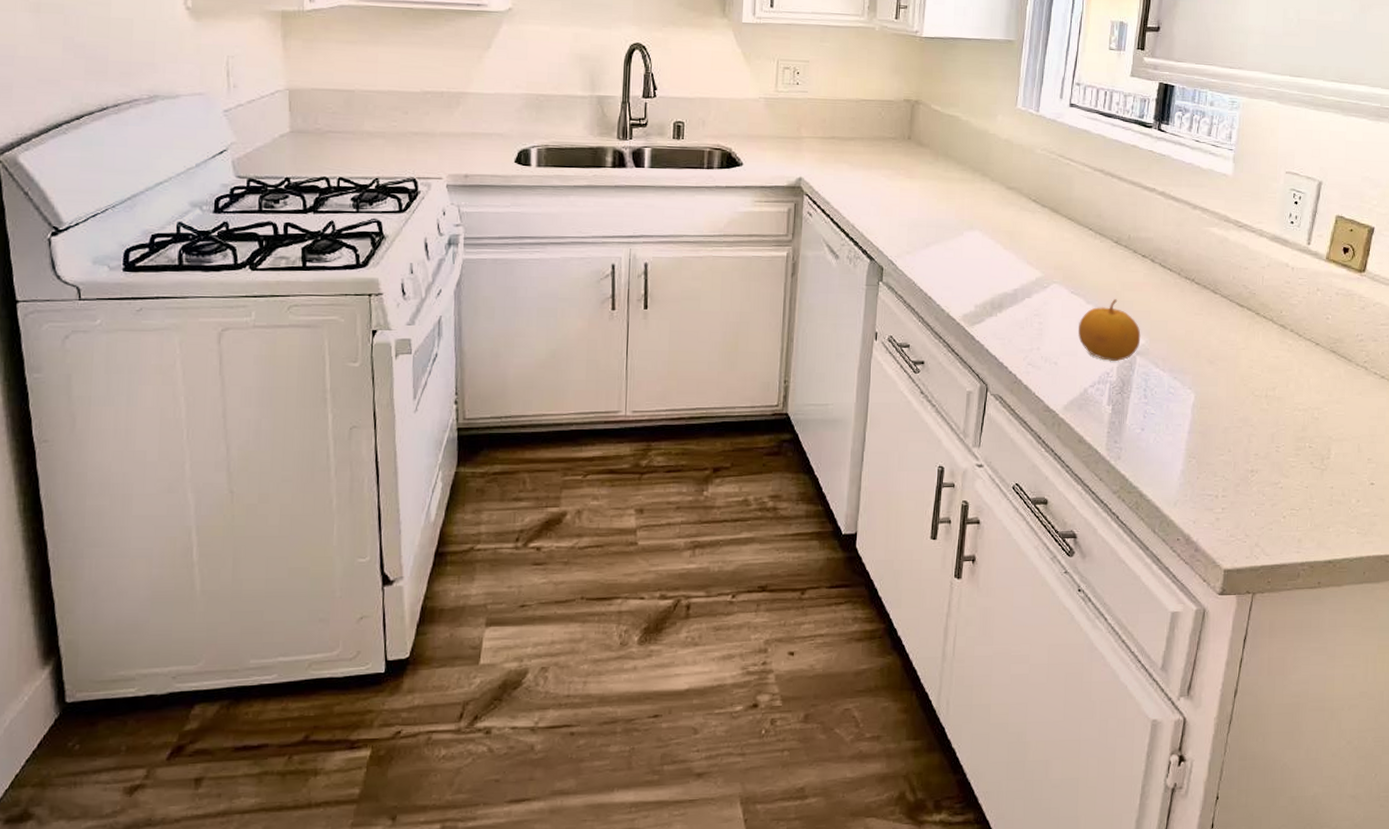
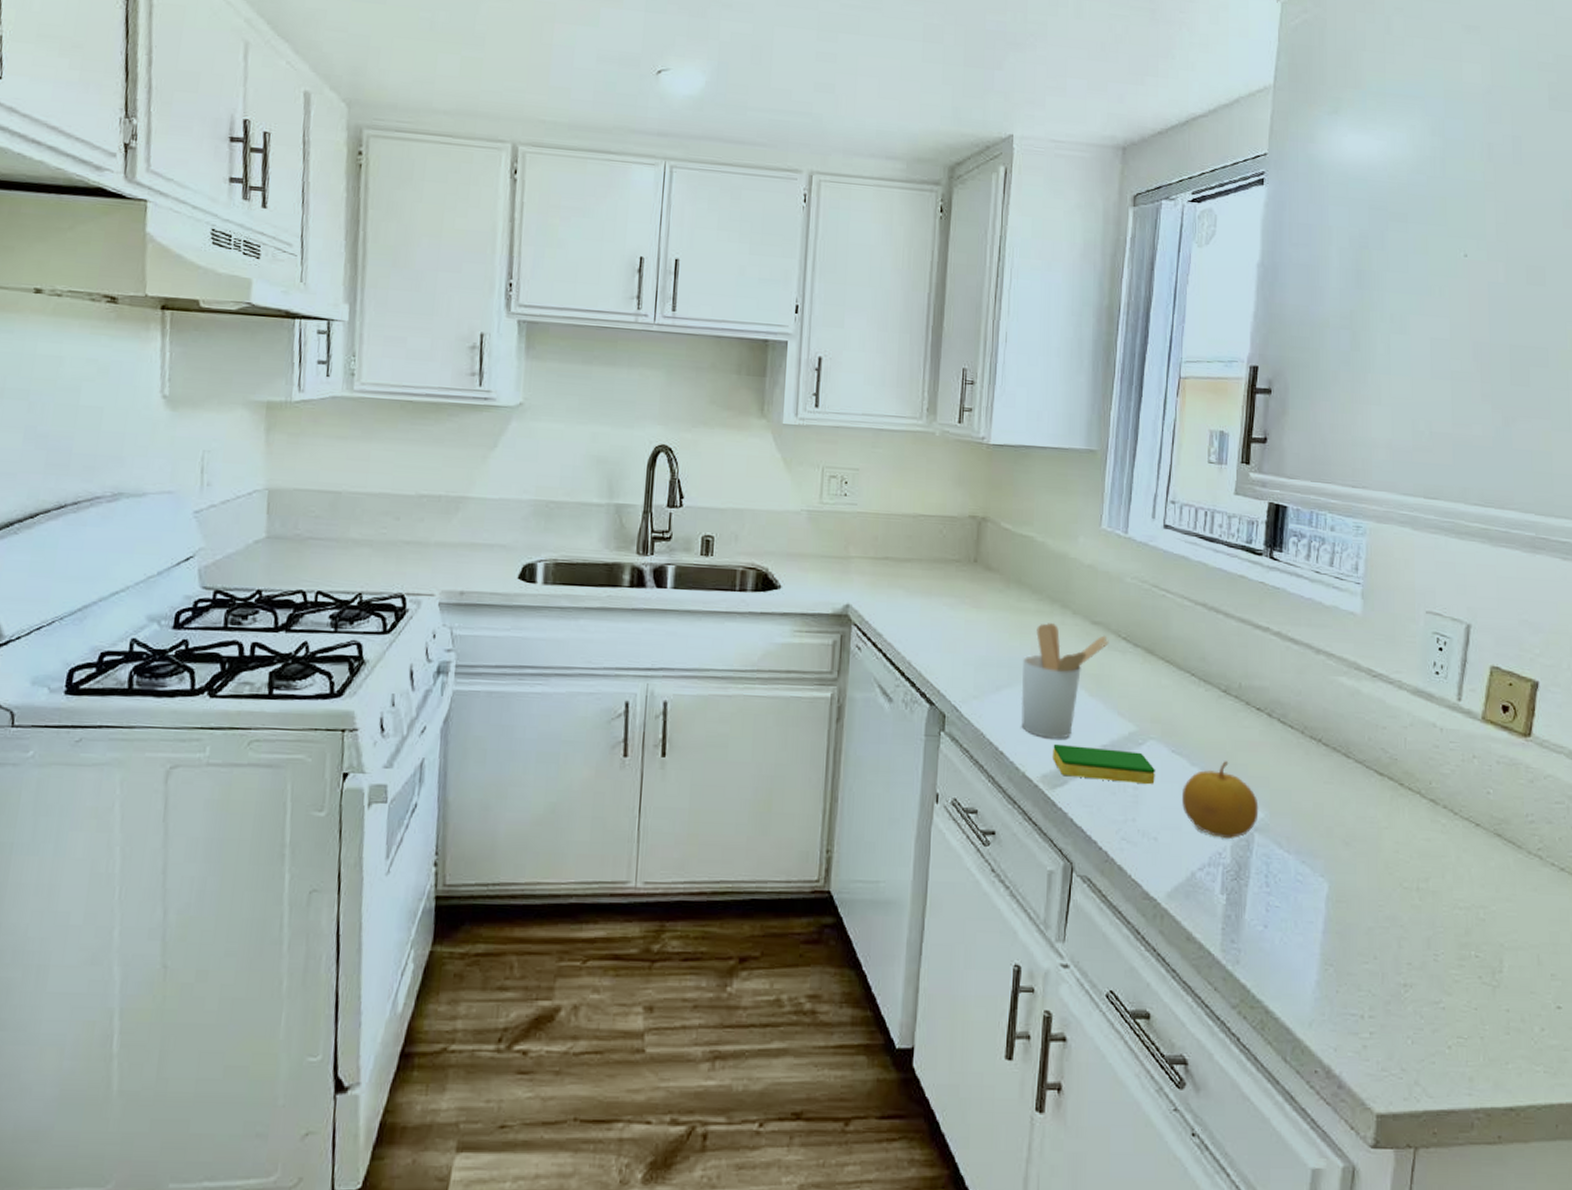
utensil holder: none [946,189,1021,285] -> present [1021,623,1109,739]
dish sponge: none [972,289,1057,320] -> present [1053,743,1155,785]

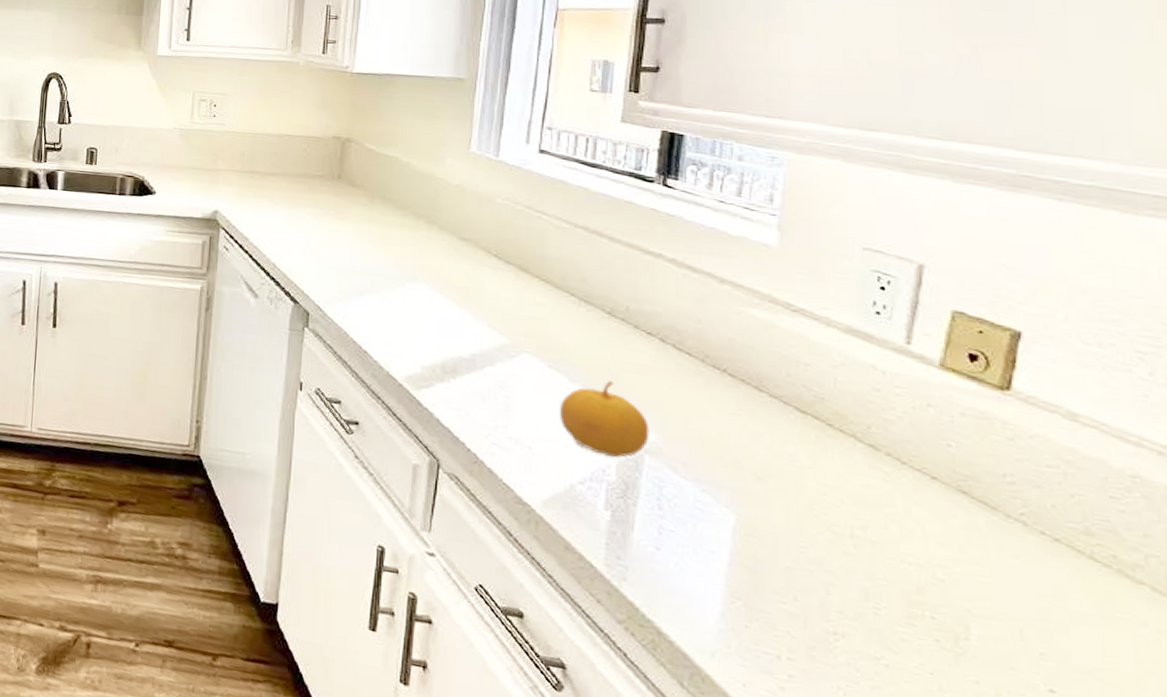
utensil holder: present [1021,623,1109,739] -> none [385,237,478,345]
dish sponge: present [1053,743,1155,785] -> none [418,348,529,396]

